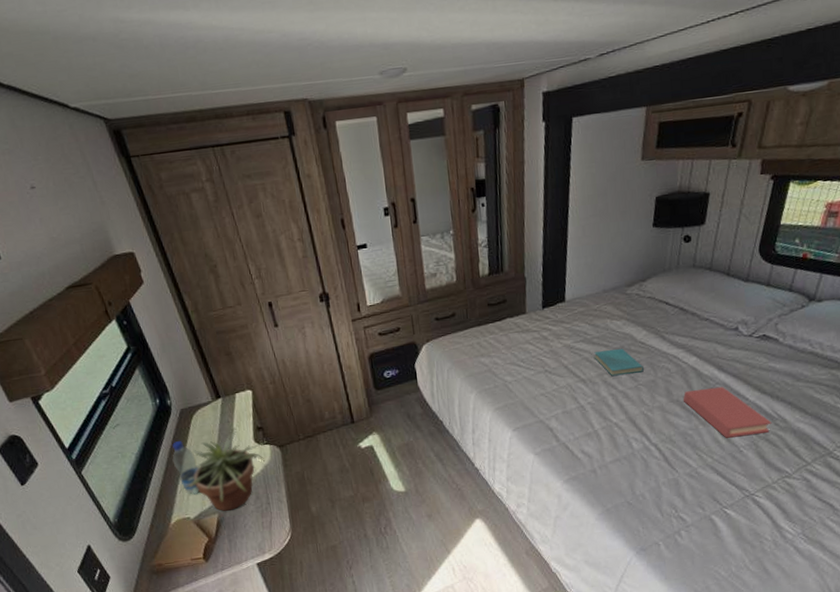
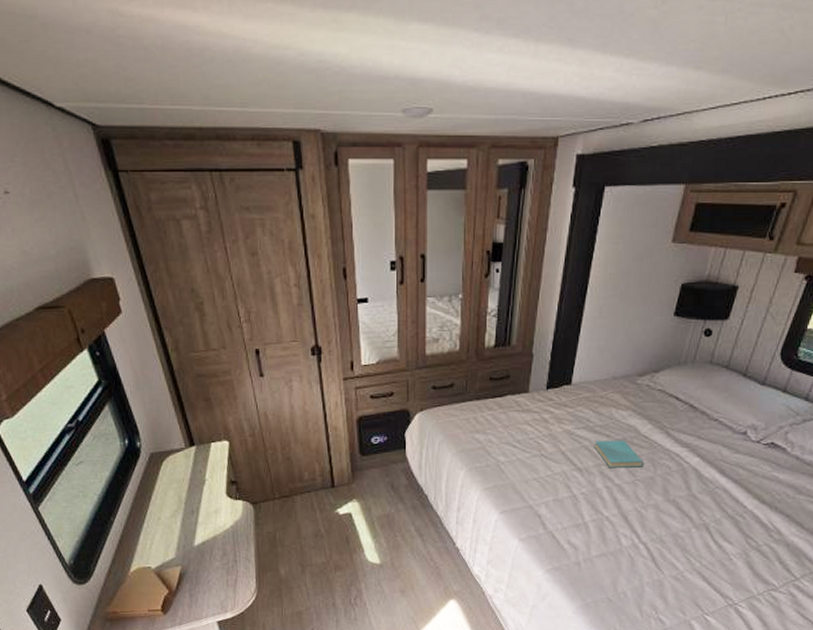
bottle: present [172,441,200,495] -> none [137,486,165,544]
potted plant: present [178,429,267,511] -> none [141,480,240,564]
book: present [682,386,772,438] -> none [679,491,767,544]

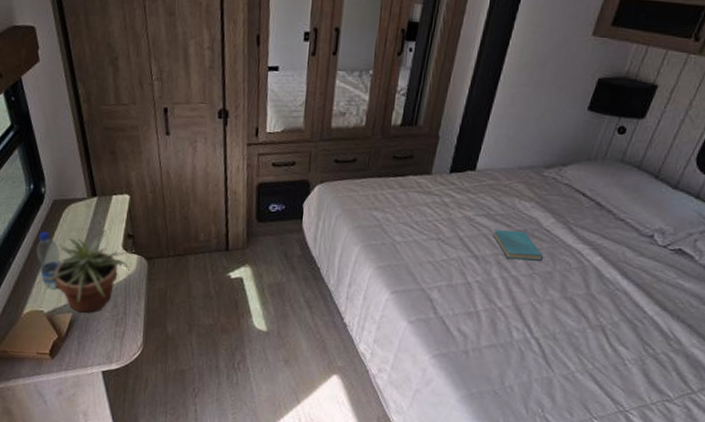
bottle: none [137,486,165,544] -> present [36,231,61,289]
potted plant: none [141,480,240,564] -> present [36,232,135,313]

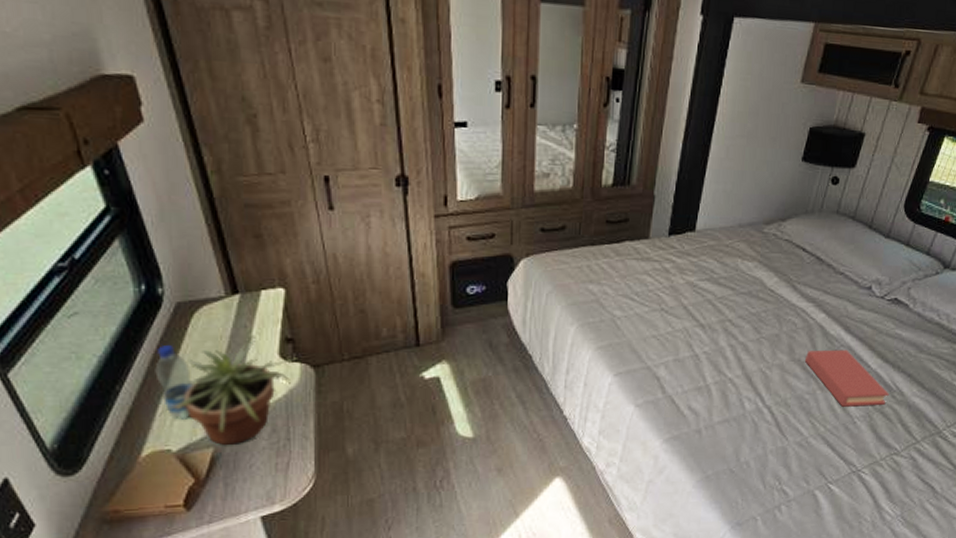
book: present [492,230,543,261] -> none [717,293,769,325]
book: none [576,291,666,351] -> present [804,349,890,407]

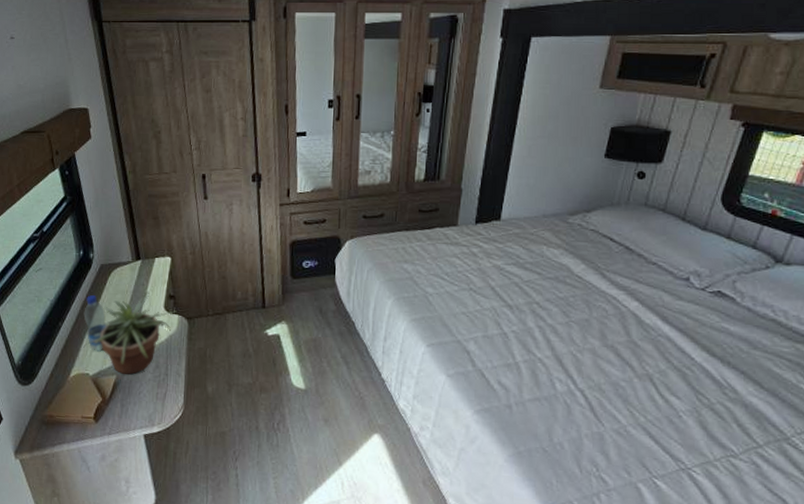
book: present [804,349,890,407] -> none [618,338,720,401]

